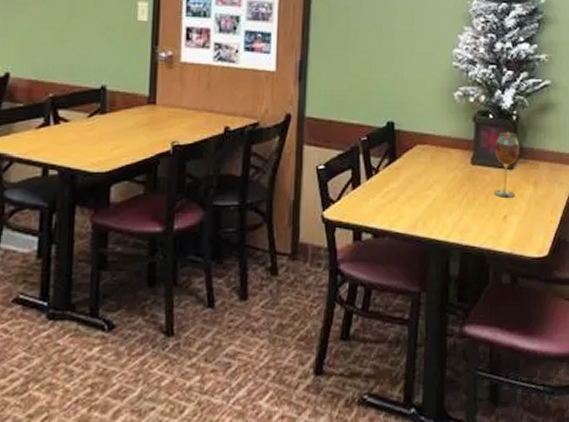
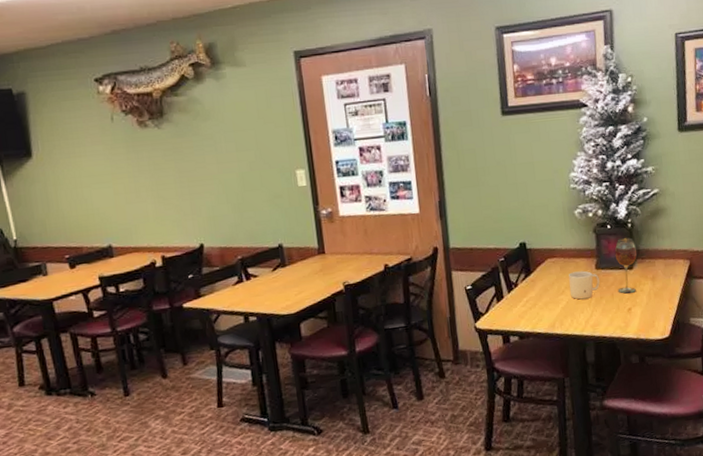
mug: none [438,164,474,198] -> present [568,270,600,300]

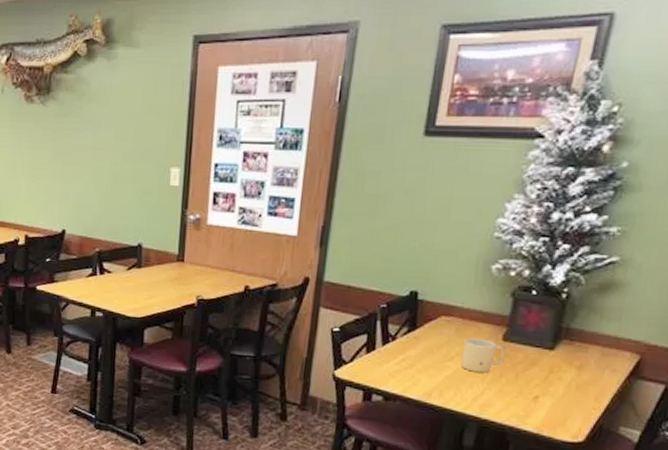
wineglass: present [614,237,638,294] -> none [526,309,567,379]

